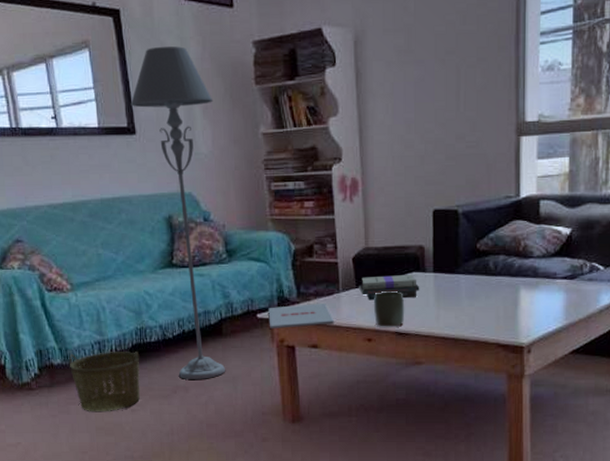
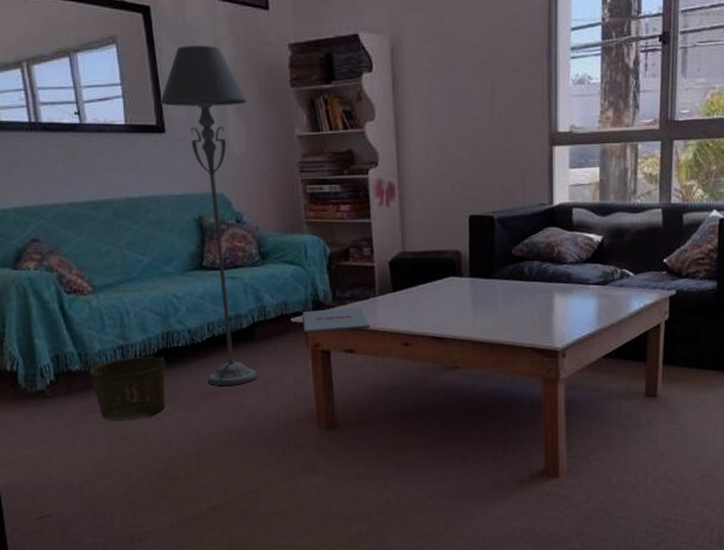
books: present [358,274,420,300] -> none [394,278,456,305]
mug: present [373,291,405,327] -> none [410,296,442,332]

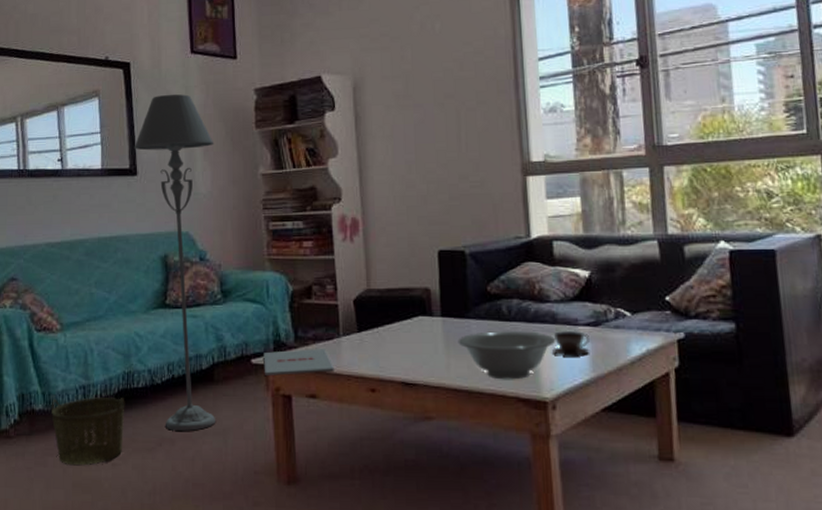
decorative bowl: none [484,289,569,333] -> present [458,330,556,380]
teacup: none [564,288,597,311] -> present [551,330,590,355]

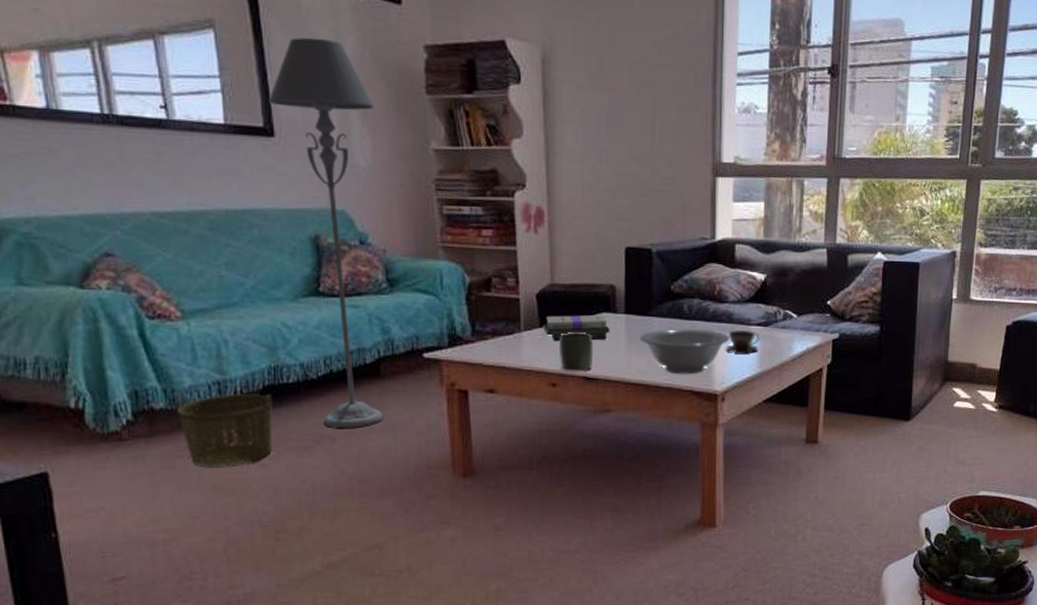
magazine: present [263,349,335,377] -> none [437,343,515,372]
books: none [360,318,427,346] -> present [542,314,610,342]
mug: none [376,337,412,376] -> present [558,332,594,371]

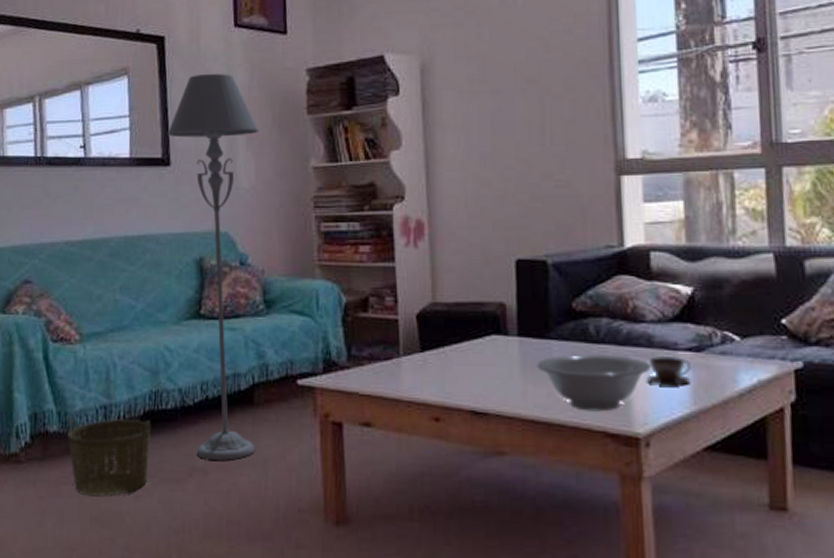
books: present [542,314,610,342] -> none [423,337,501,369]
mug: present [558,332,594,371] -> none [442,358,483,404]

